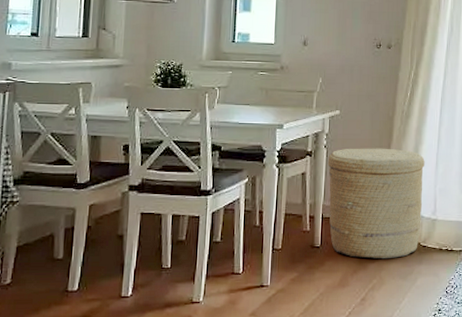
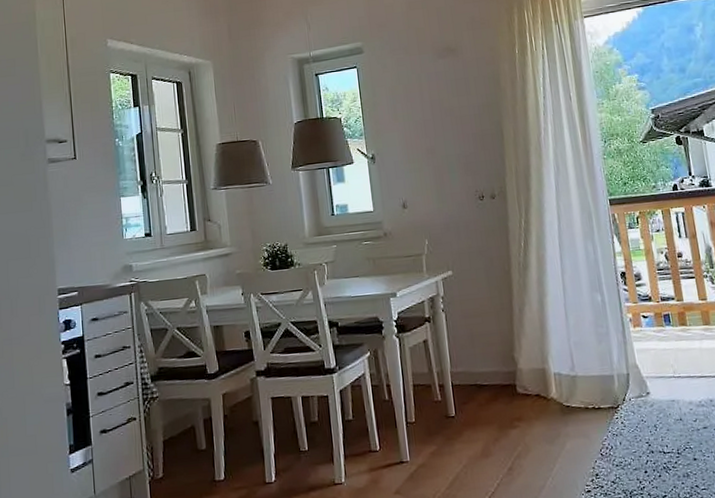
basket: present [327,148,425,259] -> none [448,304,561,425]

